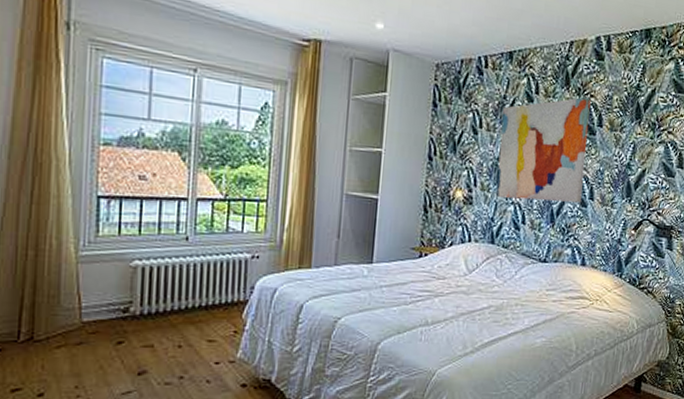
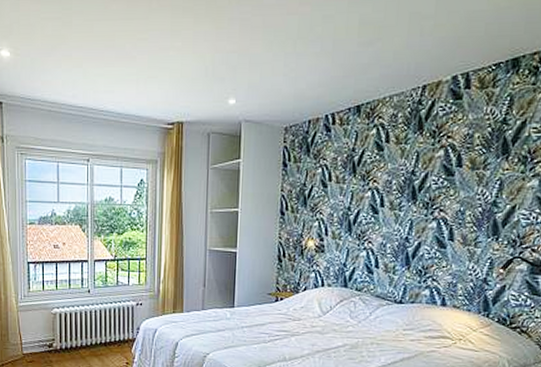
wall art: present [496,97,591,203] -> none [347,138,448,245]

